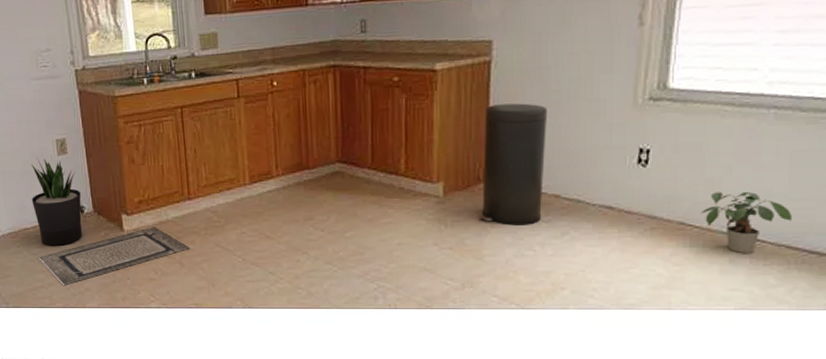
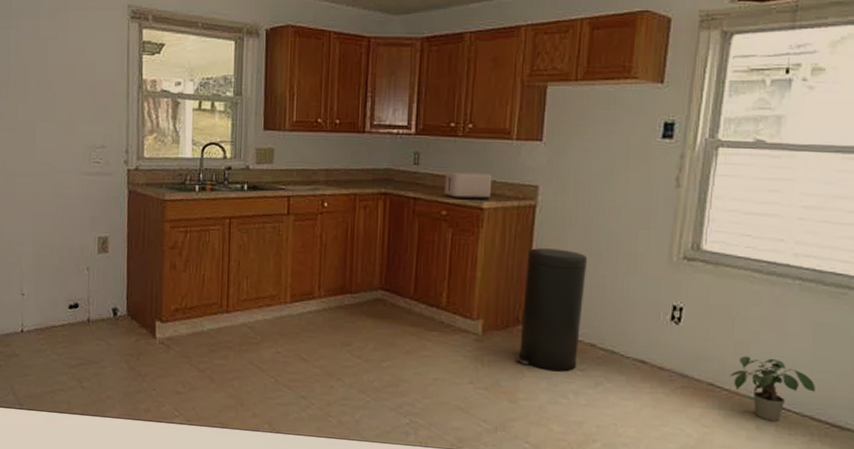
planter: present [31,156,82,246] -> none [63,252,117,348]
doormat: present [38,227,191,286] -> none [62,337,223,391]
toaster: none [394,33,444,64] -> present [444,171,492,201]

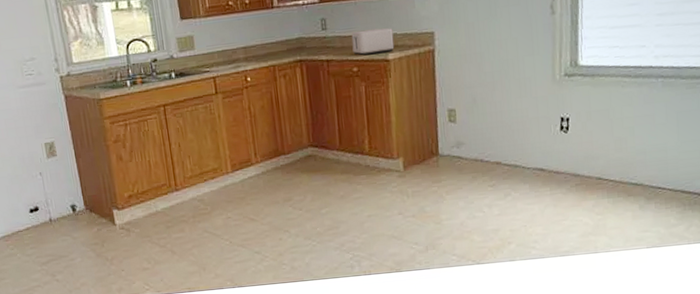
pedal bin: present [514,248,588,372] -> none [433,84,487,192]
potted plant: present [729,356,815,422] -> none [613,148,683,201]

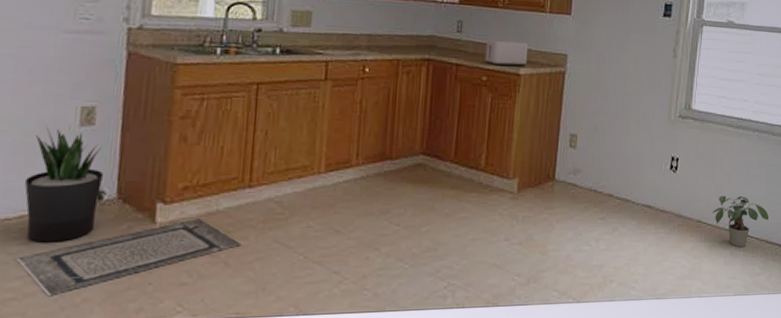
planter: none [22,161,75,246] -> present [24,126,104,243]
doormat: none [33,219,181,283] -> present [17,219,242,297]
potted plant: none [613,148,683,201] -> present [712,195,769,248]

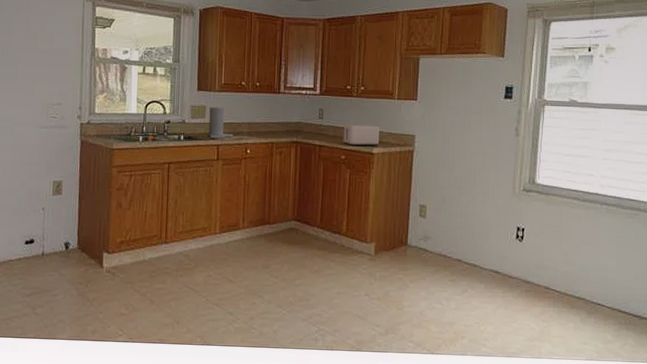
doormat: present [17,219,242,297] -> none [18,266,162,317]
planter: present [24,126,104,243] -> none [20,195,69,279]
paper towel: none [313,12,348,54] -> present [207,106,234,139]
potted plant: present [712,195,769,248] -> none [560,265,620,315]

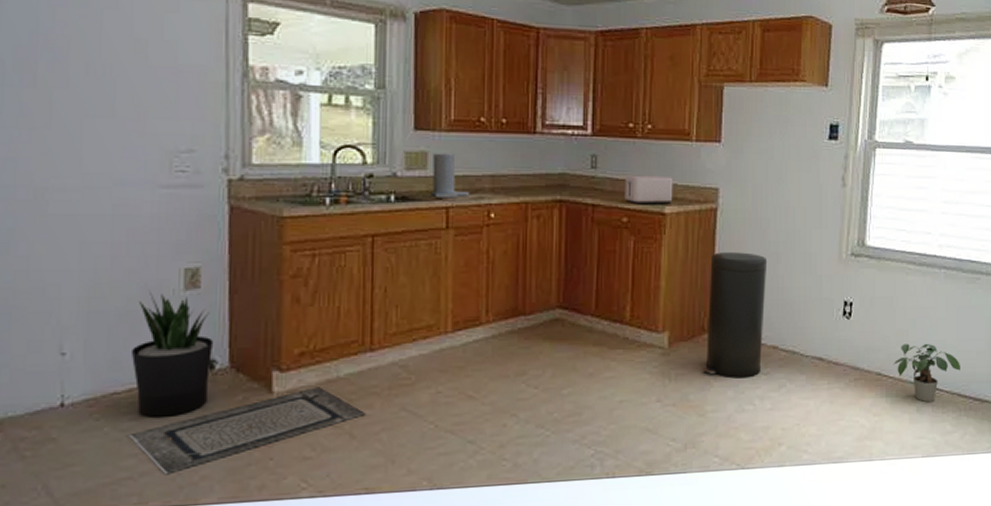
doormat: none [18,266,162,317] -> present [129,387,367,475]
planter: none [20,195,69,279] -> present [130,291,214,417]
pedal bin: none [399,184,454,283] -> present [701,252,768,379]
potted plant: none [560,265,620,315] -> present [893,343,960,403]

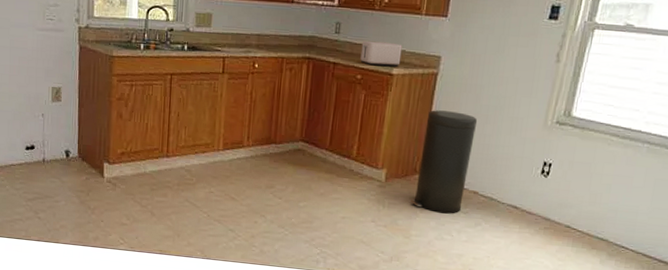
doormat: present [129,387,367,475] -> none [20,177,163,221]
planter: present [130,291,214,417] -> none [21,100,69,185]
paper towel: present [431,153,470,199] -> none [213,14,241,51]
potted plant: present [893,343,960,403] -> none [583,204,650,257]

